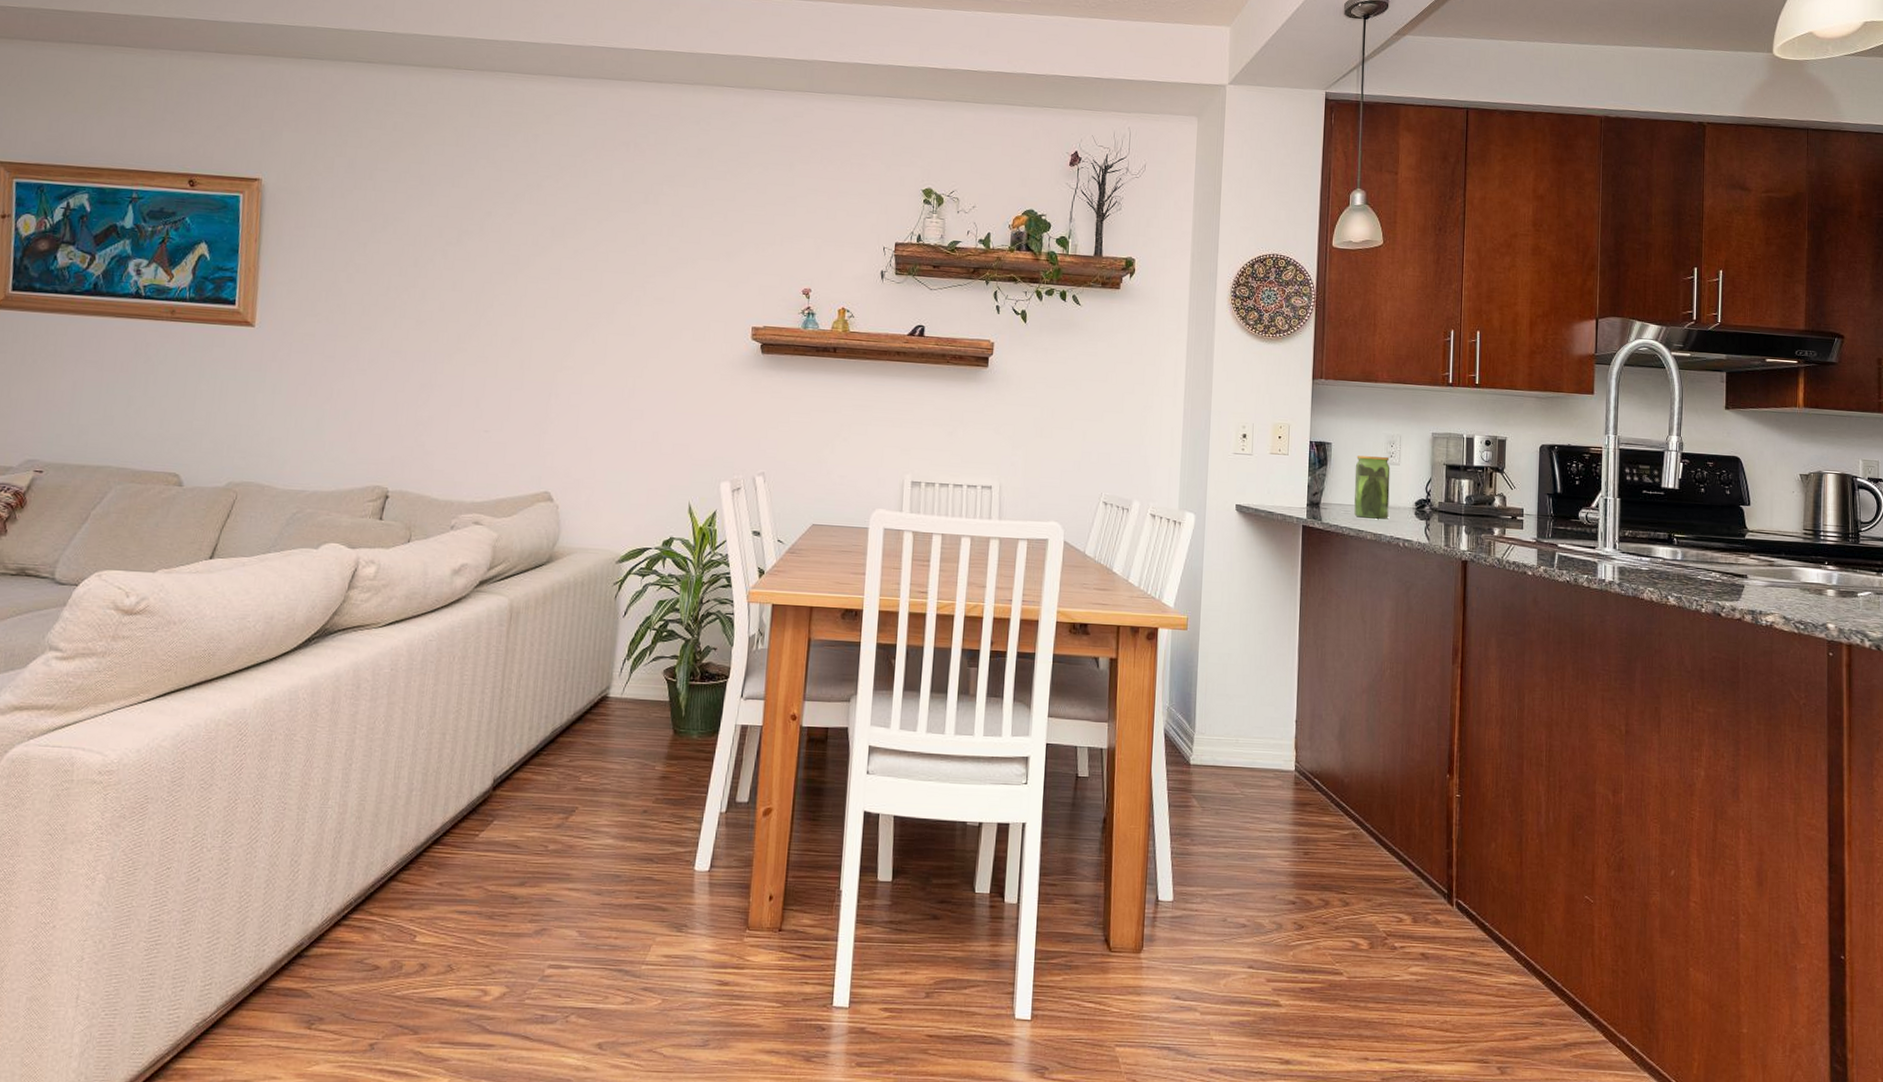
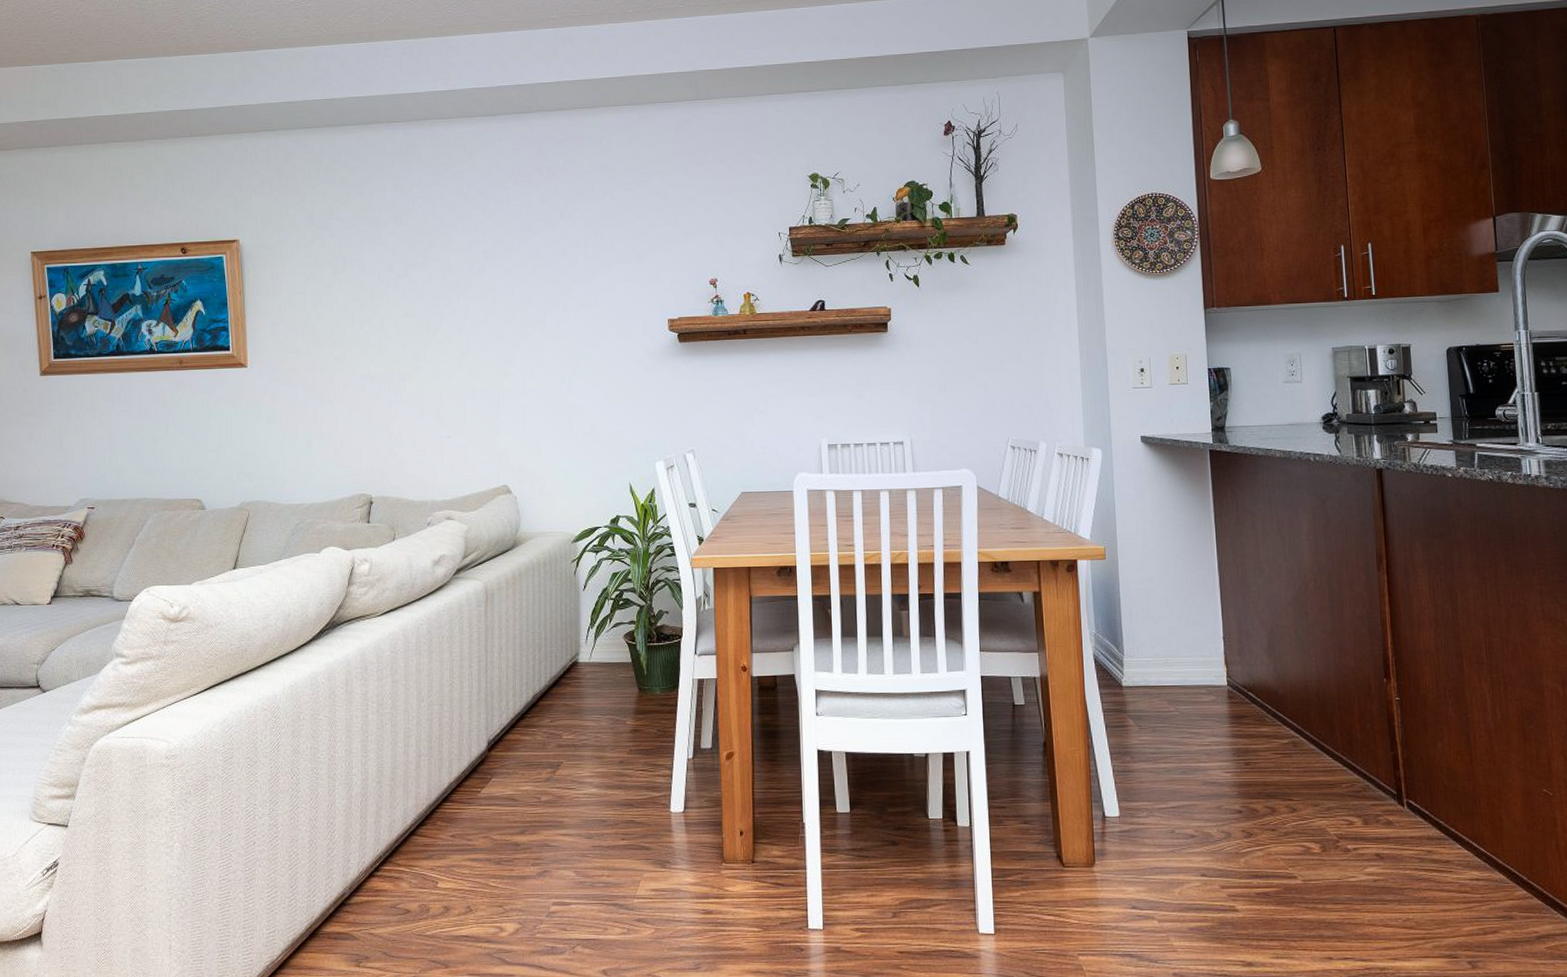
jar: present [1354,455,1390,519] -> none [1256,376,1296,437]

